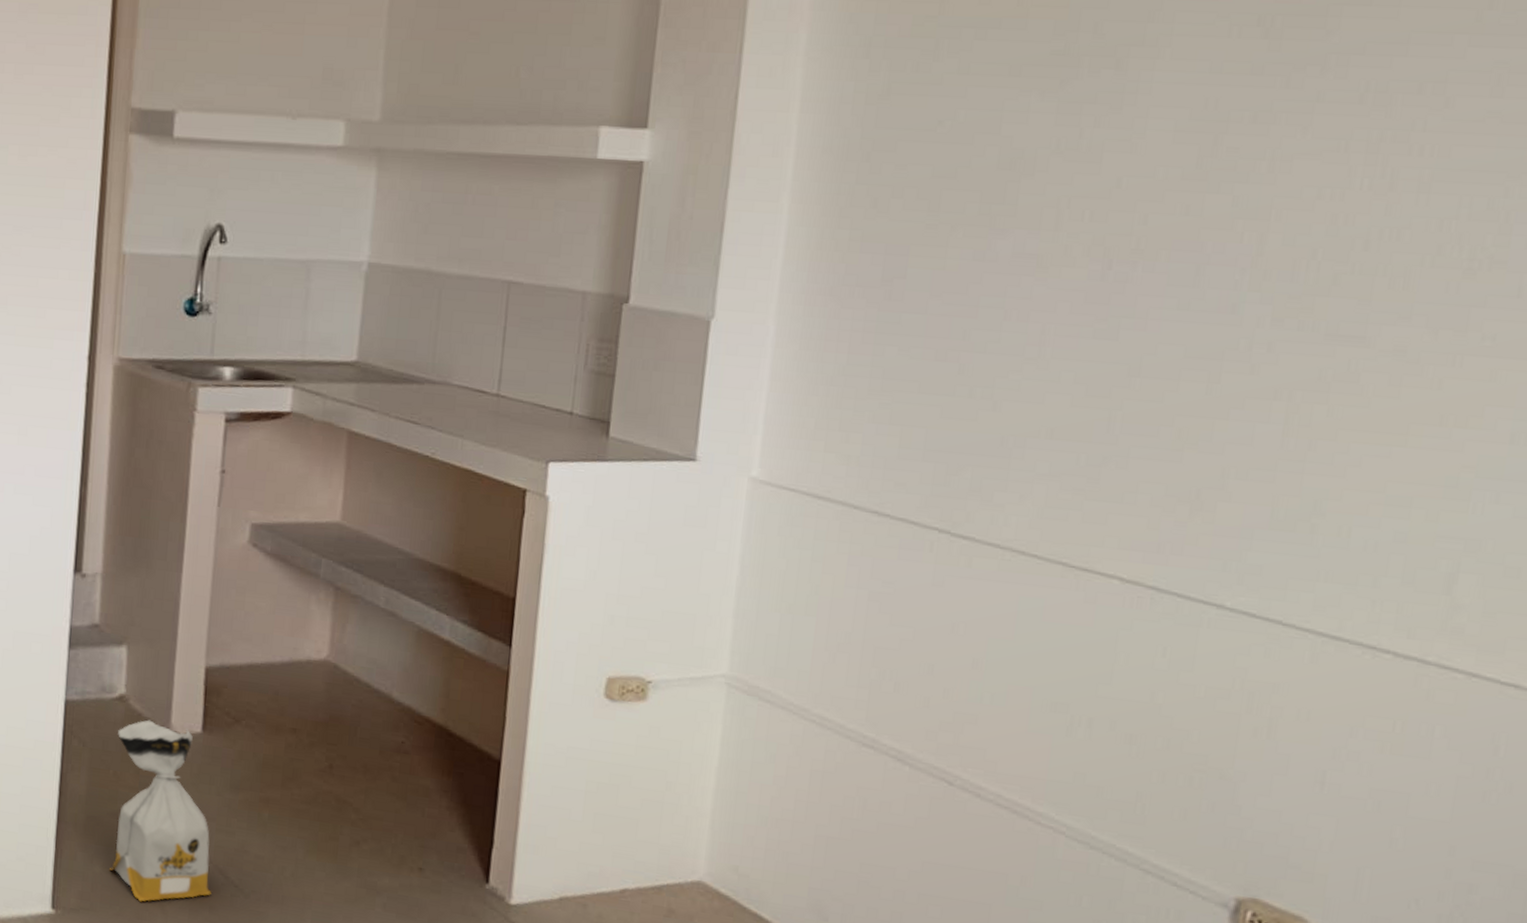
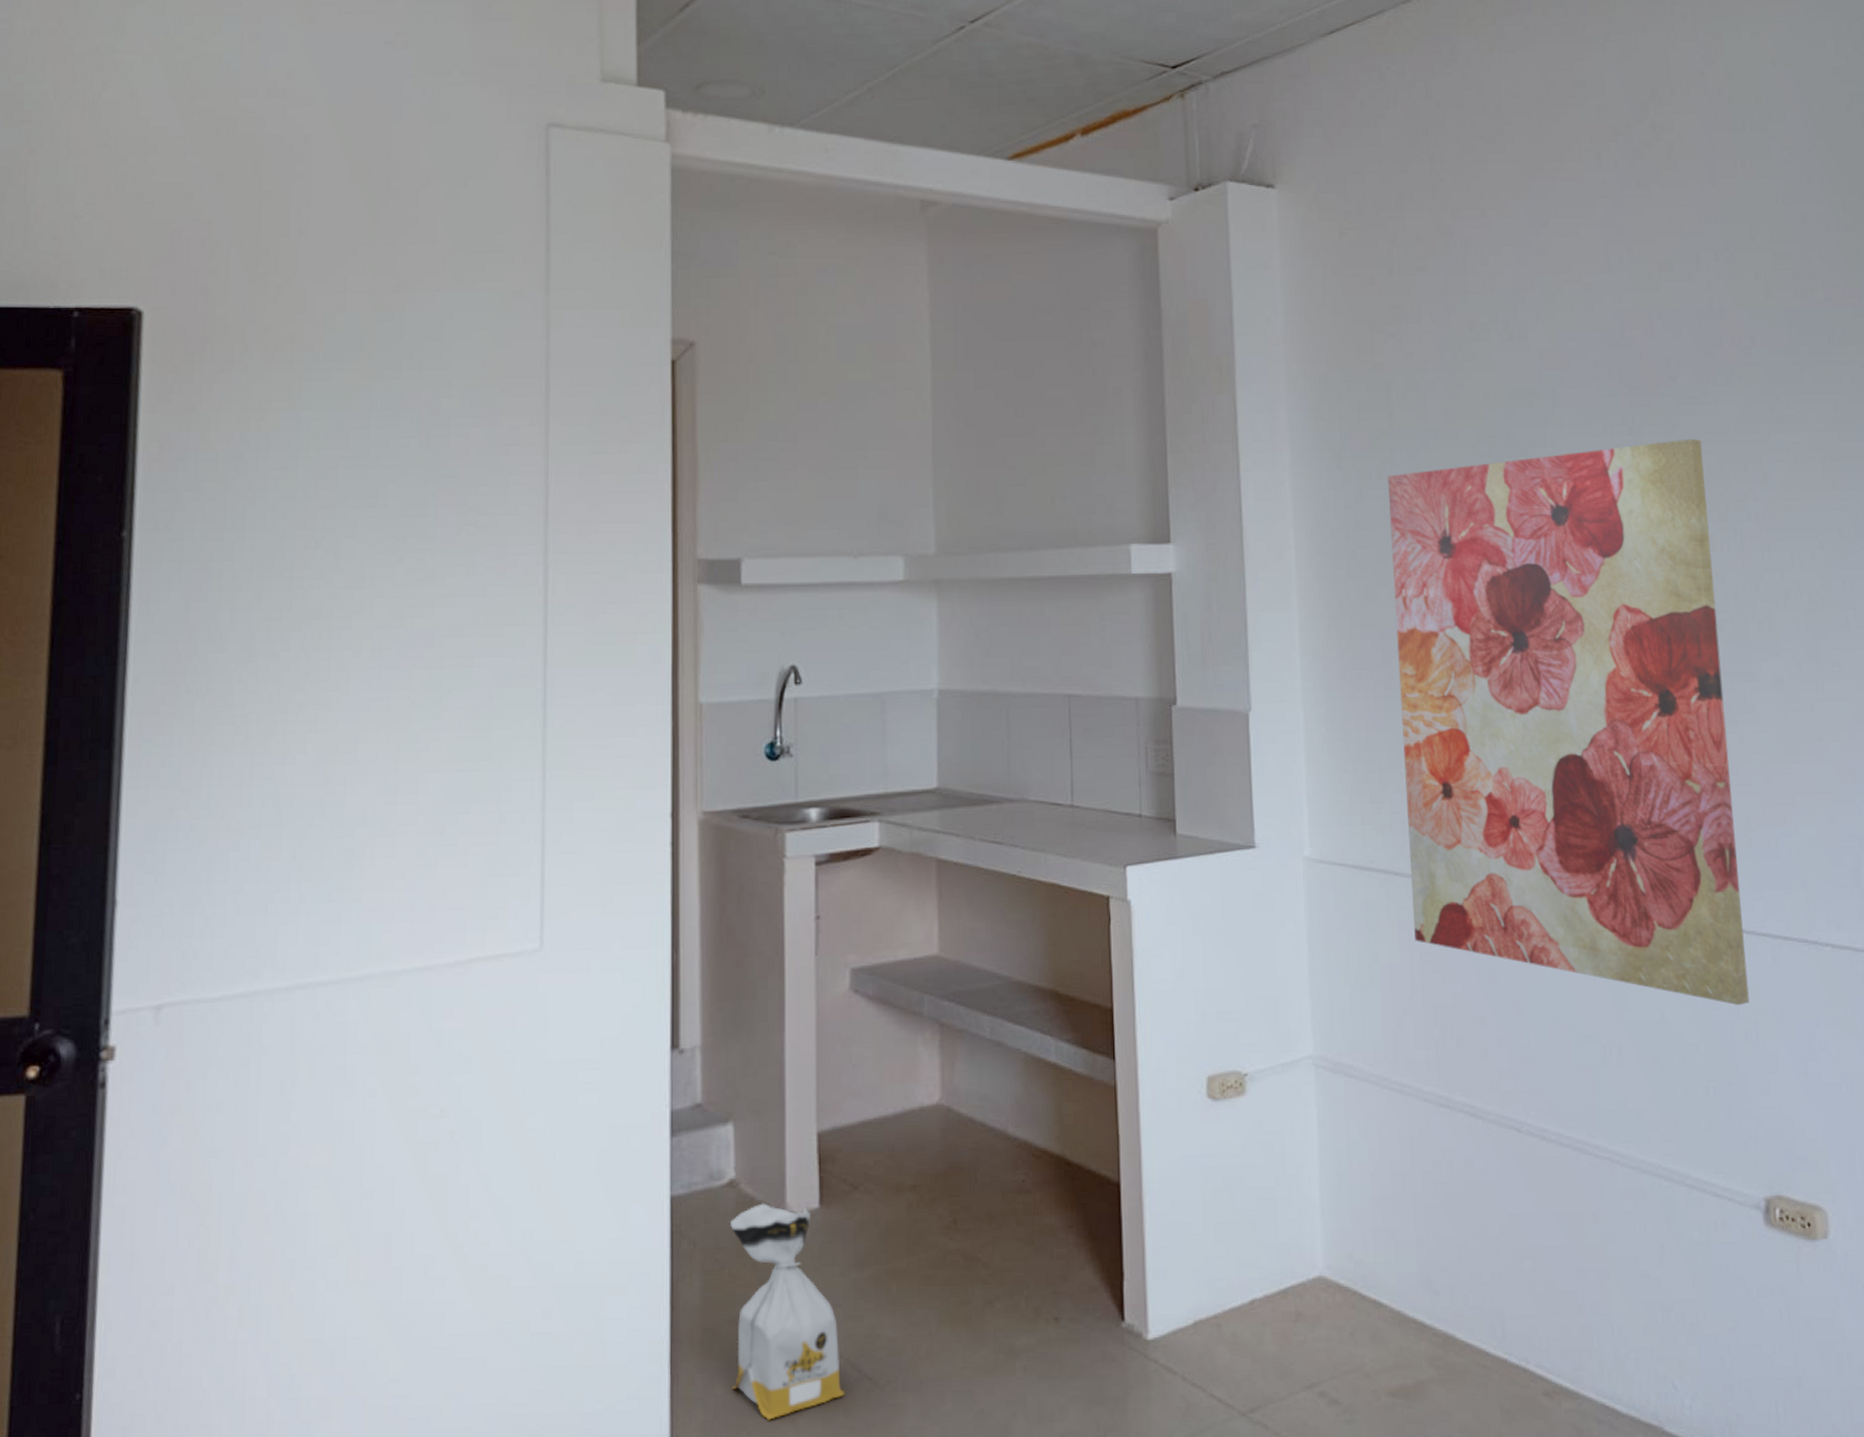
wall art: none [865,47,1366,700] -> present [1388,438,1749,1006]

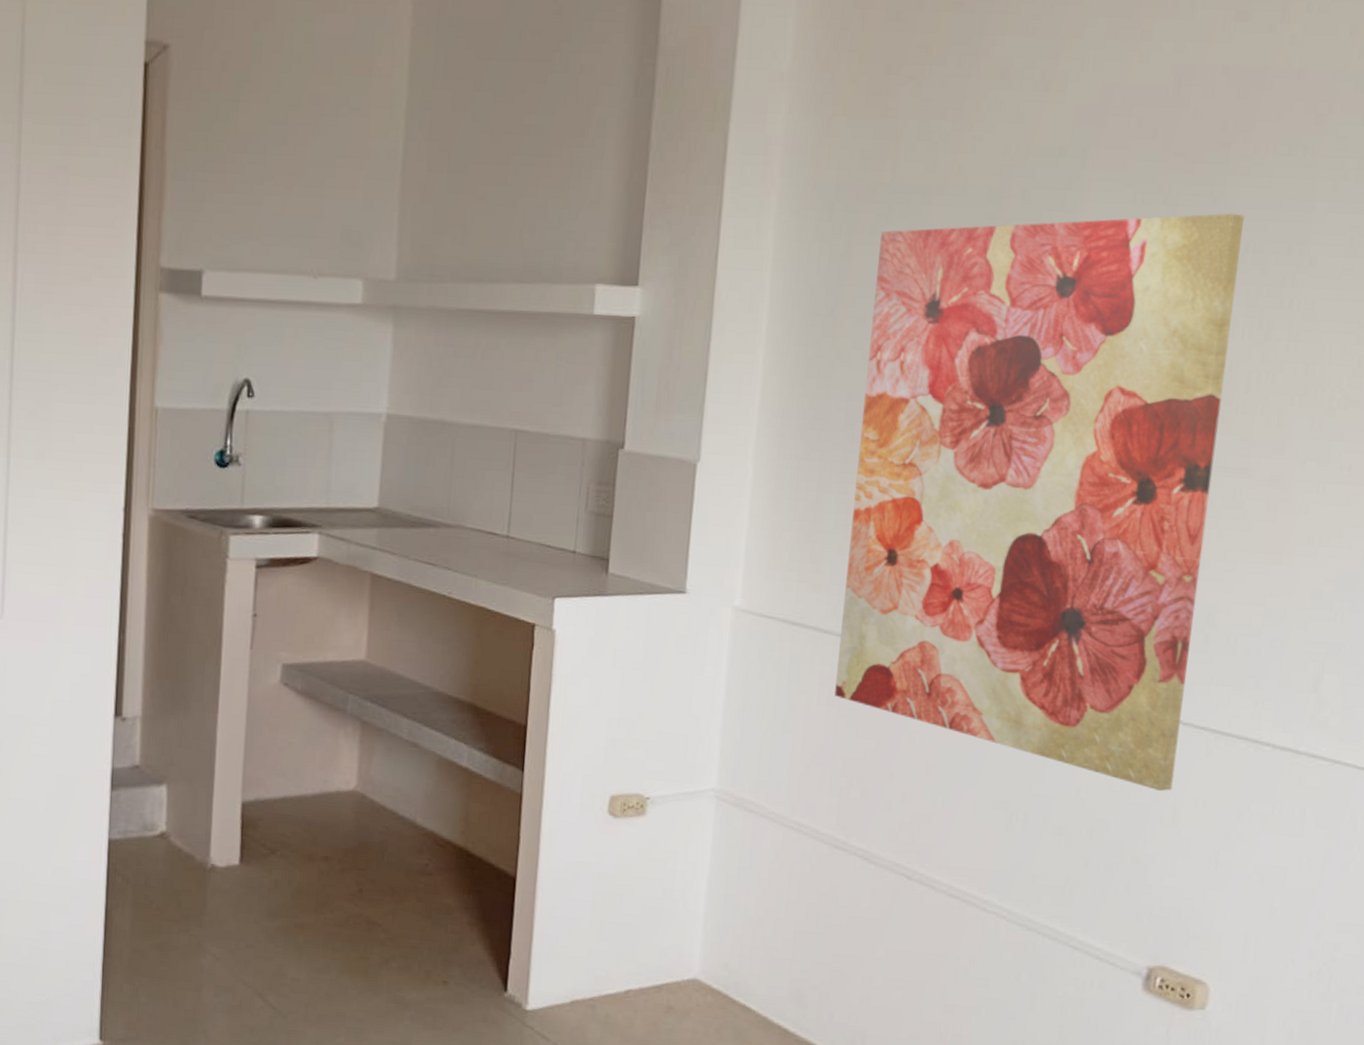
bag: present [730,1203,845,1420] -> none [153,854,252,1029]

